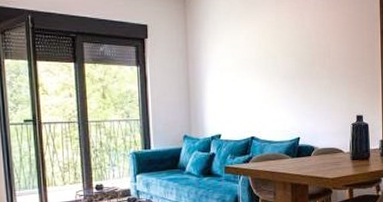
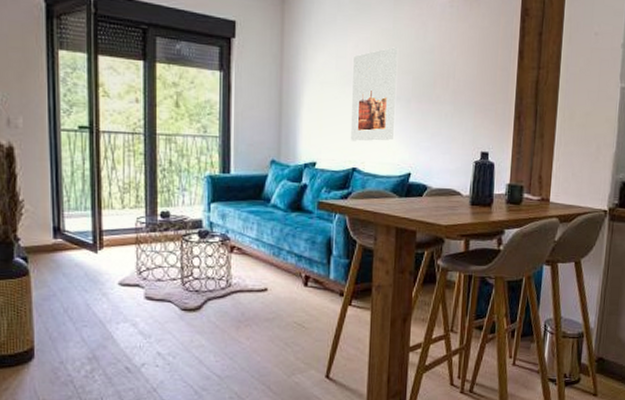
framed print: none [245,36,284,115] -> present [351,47,399,142]

